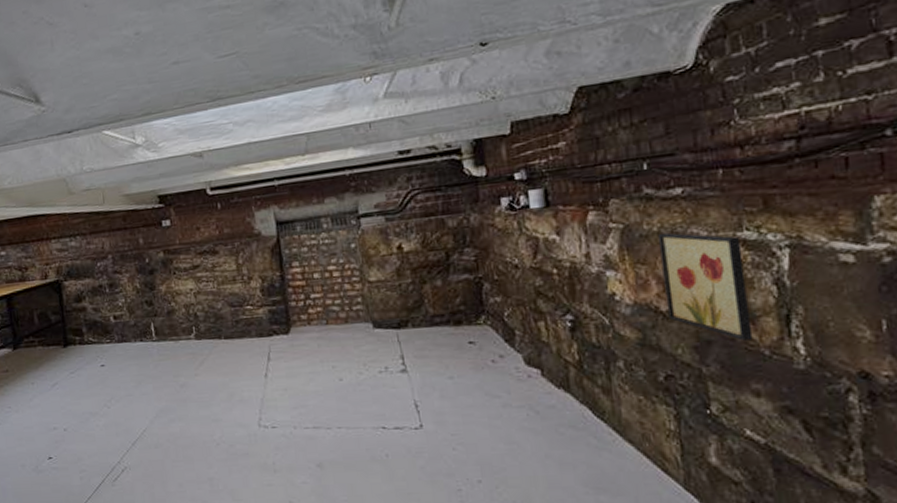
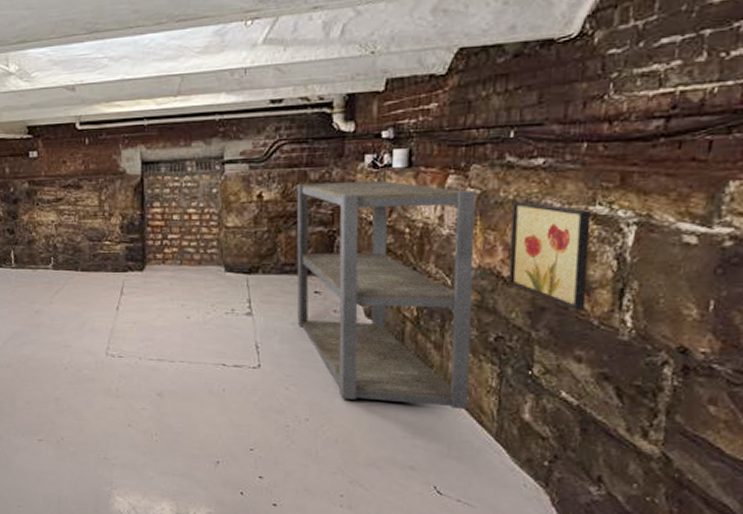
shelving unit: none [436,221,649,458] -> present [296,180,476,409]

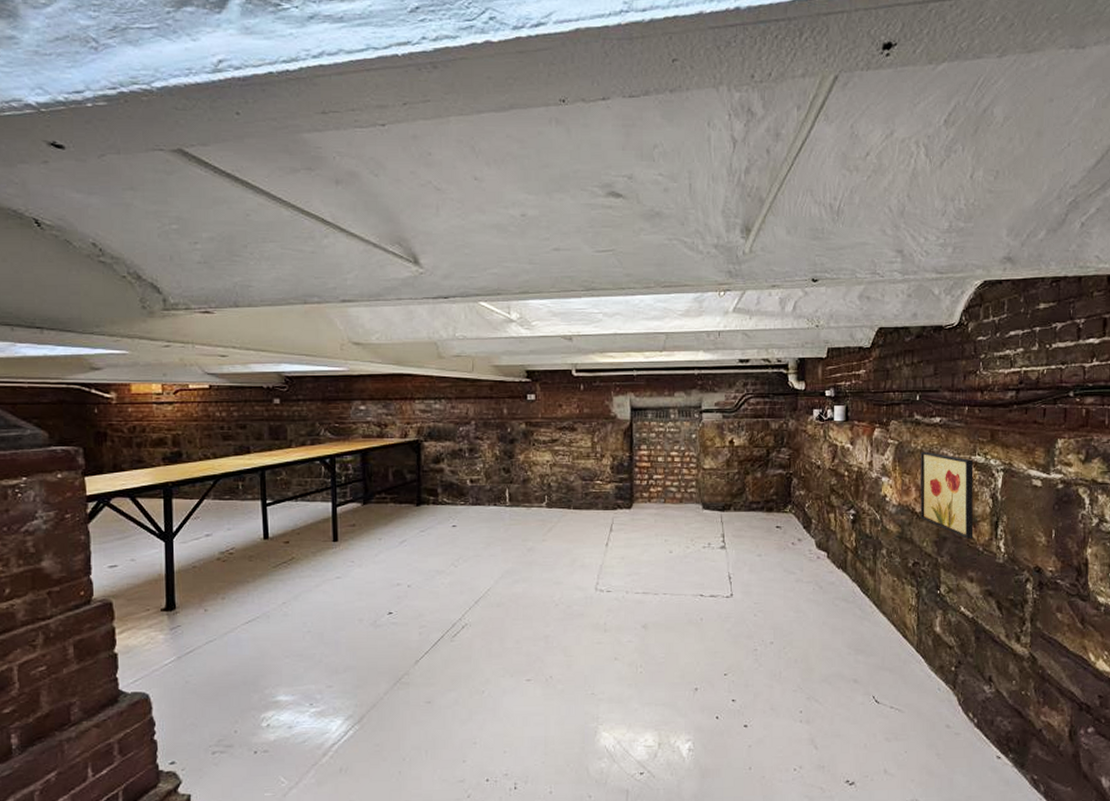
shelving unit: present [296,180,476,409] -> none [761,431,896,626]

